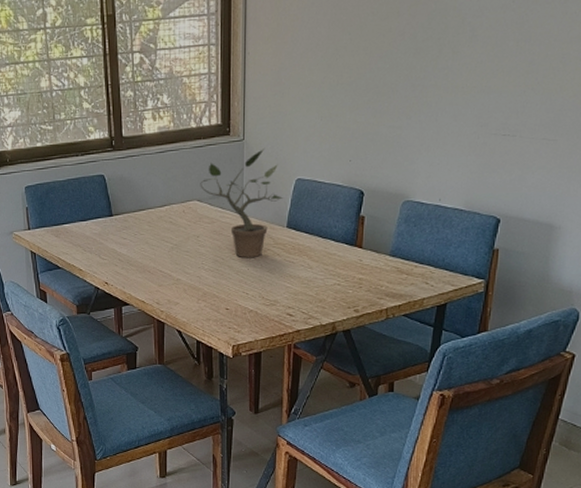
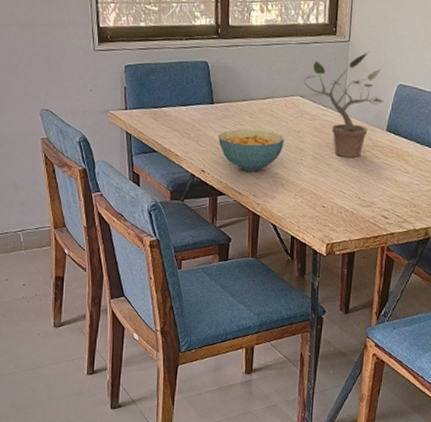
cereal bowl: none [119,237,184,281] -> present [218,129,285,172]

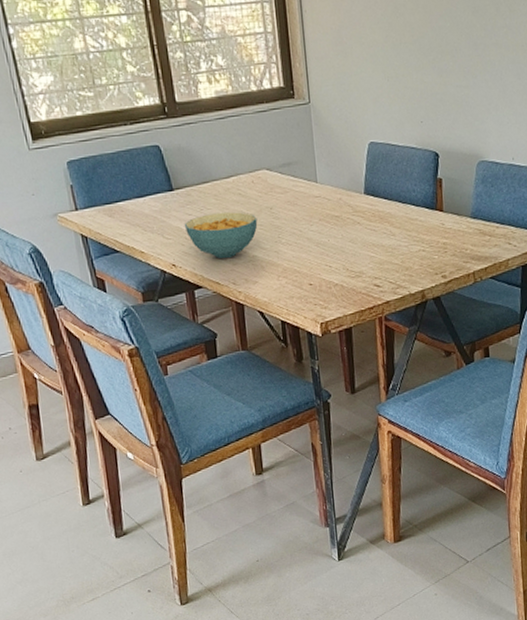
potted plant: present [303,52,384,158] -> none [267,112,357,229]

